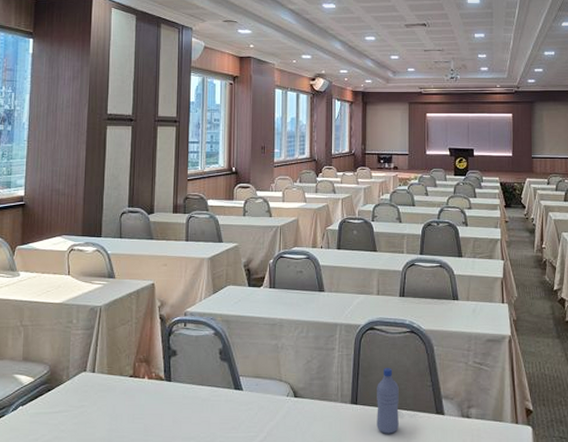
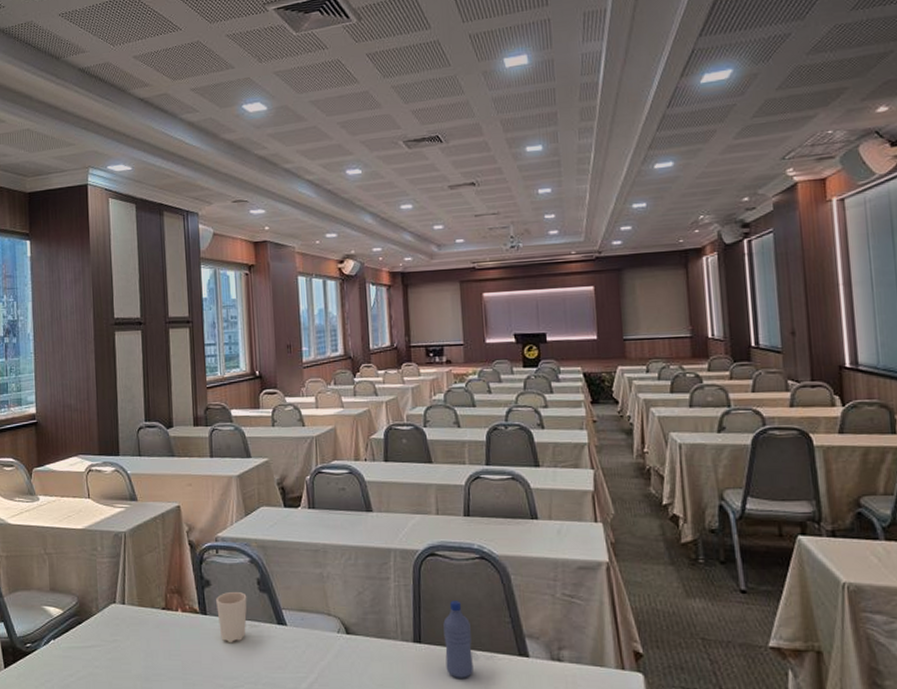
cup: none [181,360,209,407] -> present [216,591,247,643]

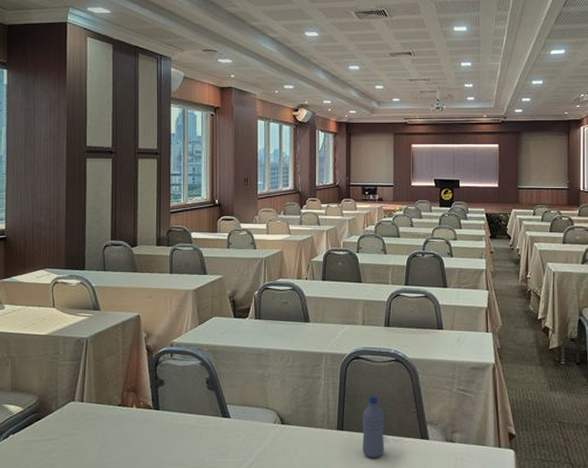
cup: present [216,591,247,643] -> none [168,389,196,434]

